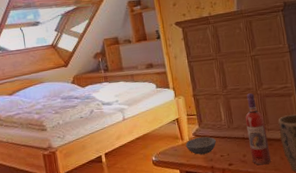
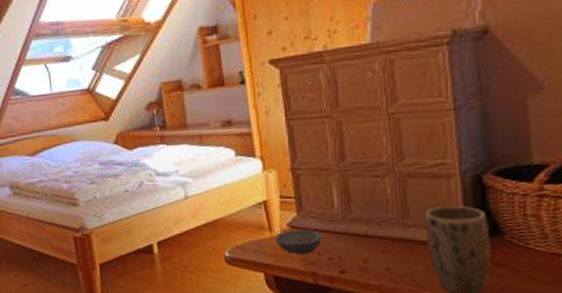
wine bottle: present [245,93,271,165] -> none [371,170,408,277]

